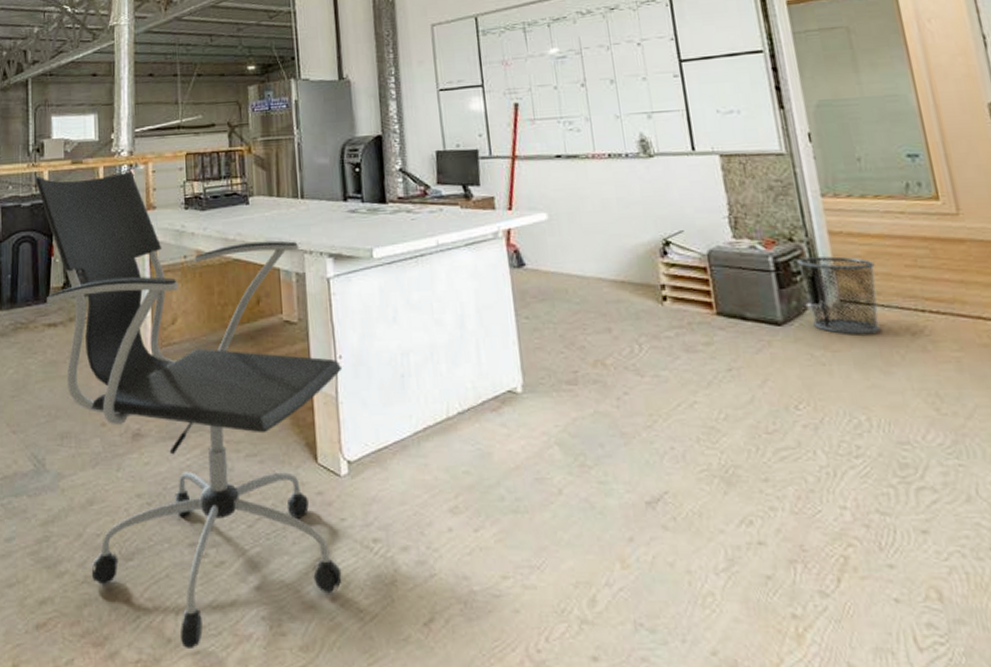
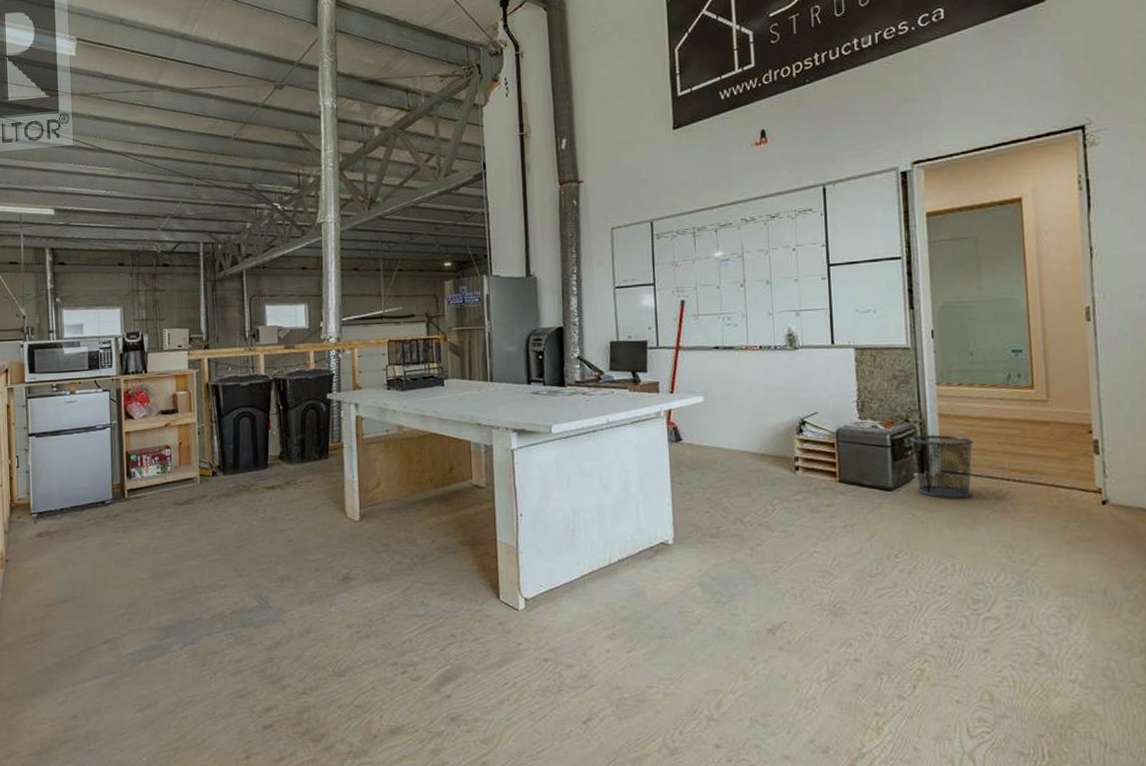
office chair: present [35,172,343,650] -> none [252,356,523,743]

